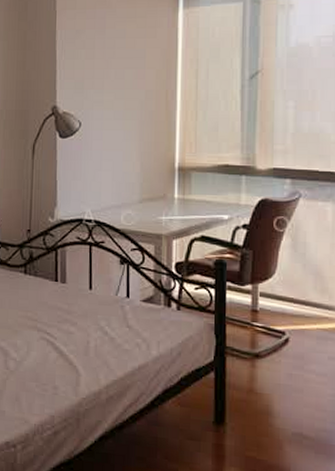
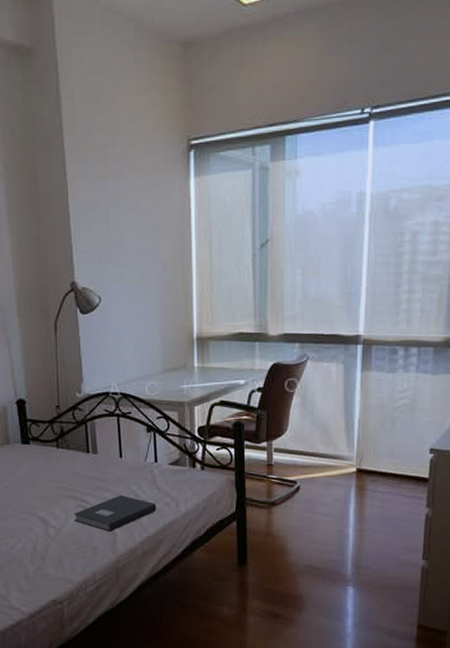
book: none [35,330,126,371] -> present [73,495,156,532]

